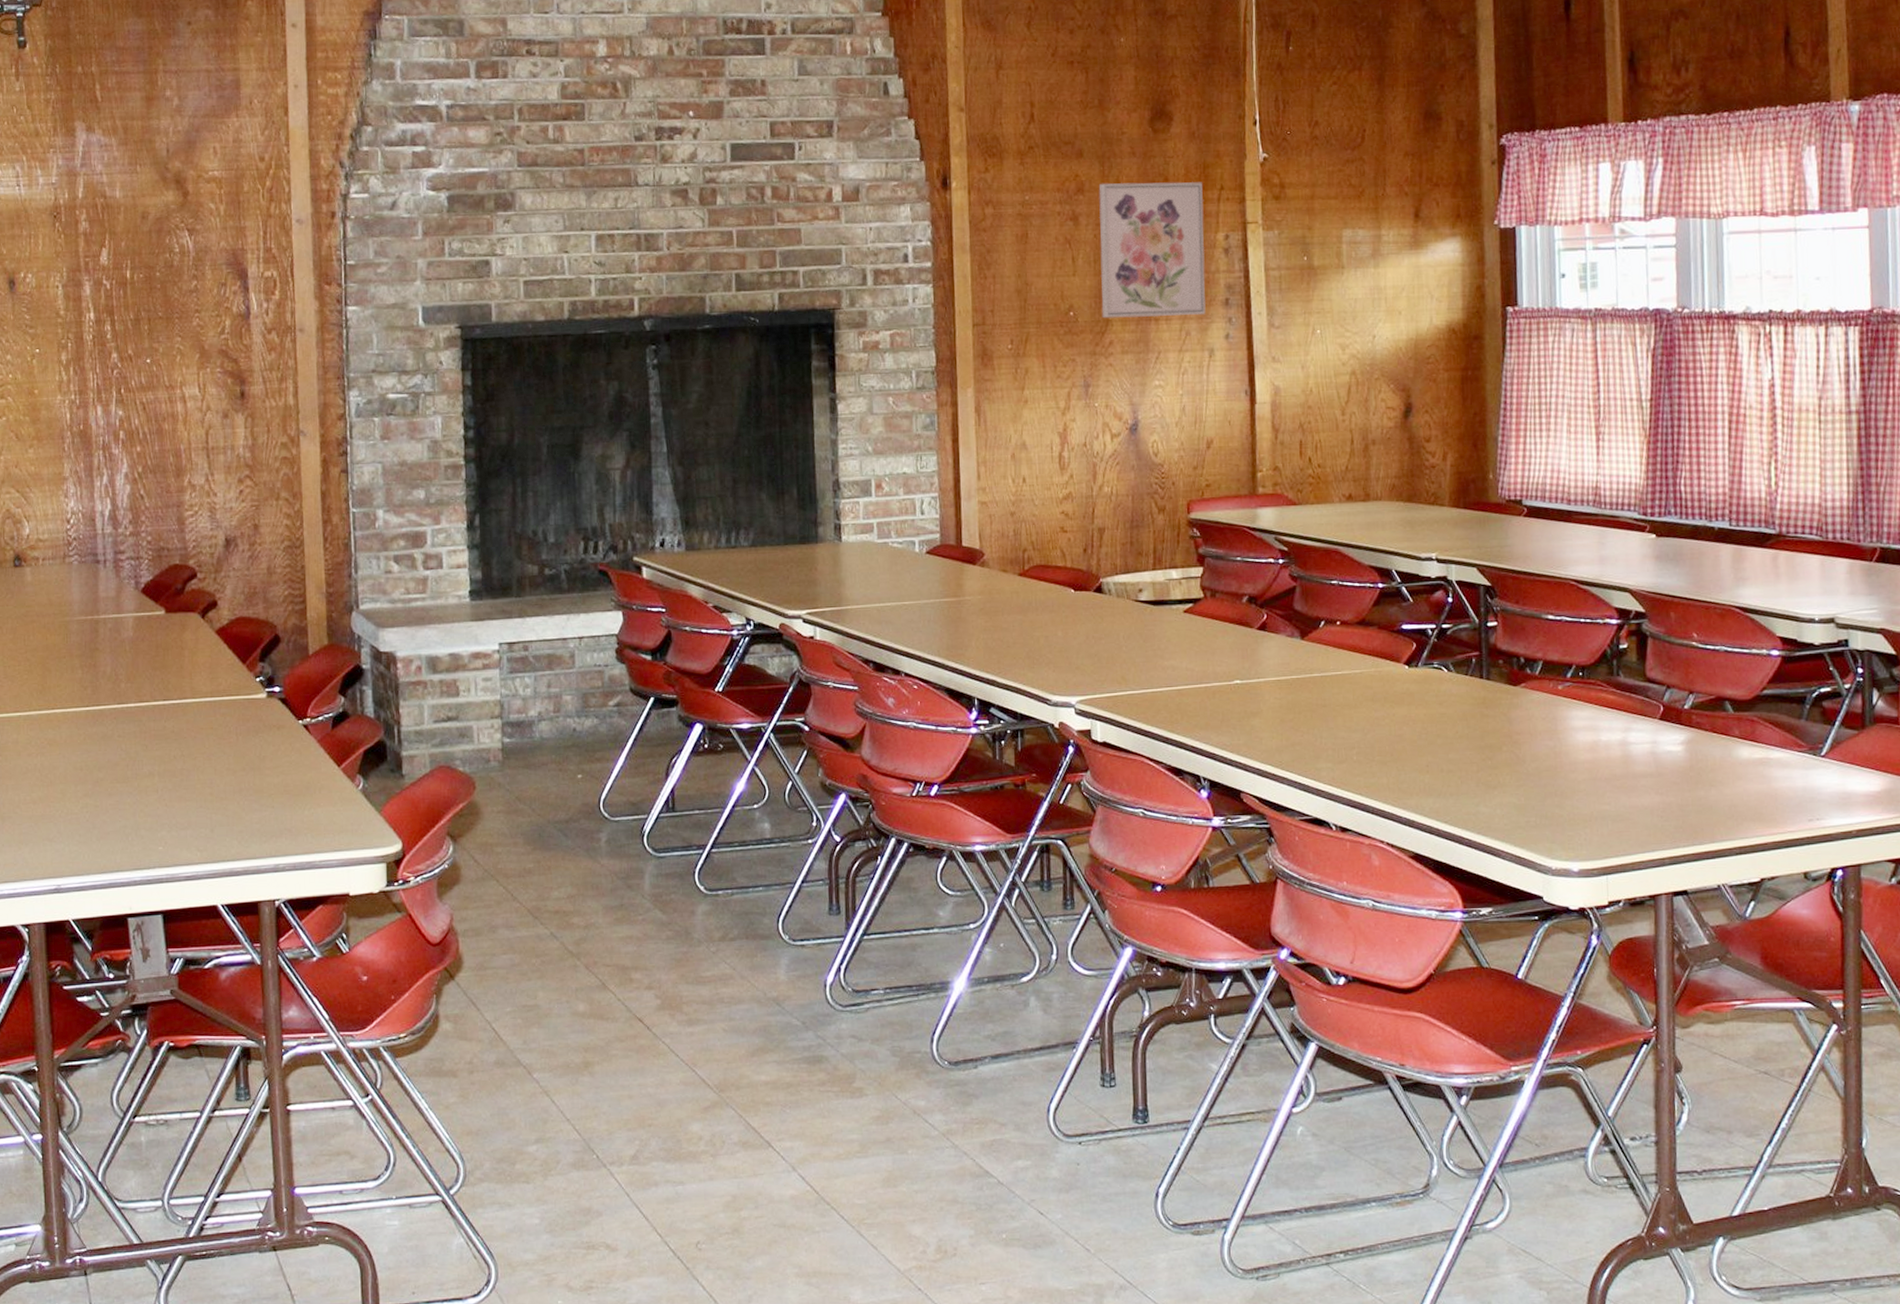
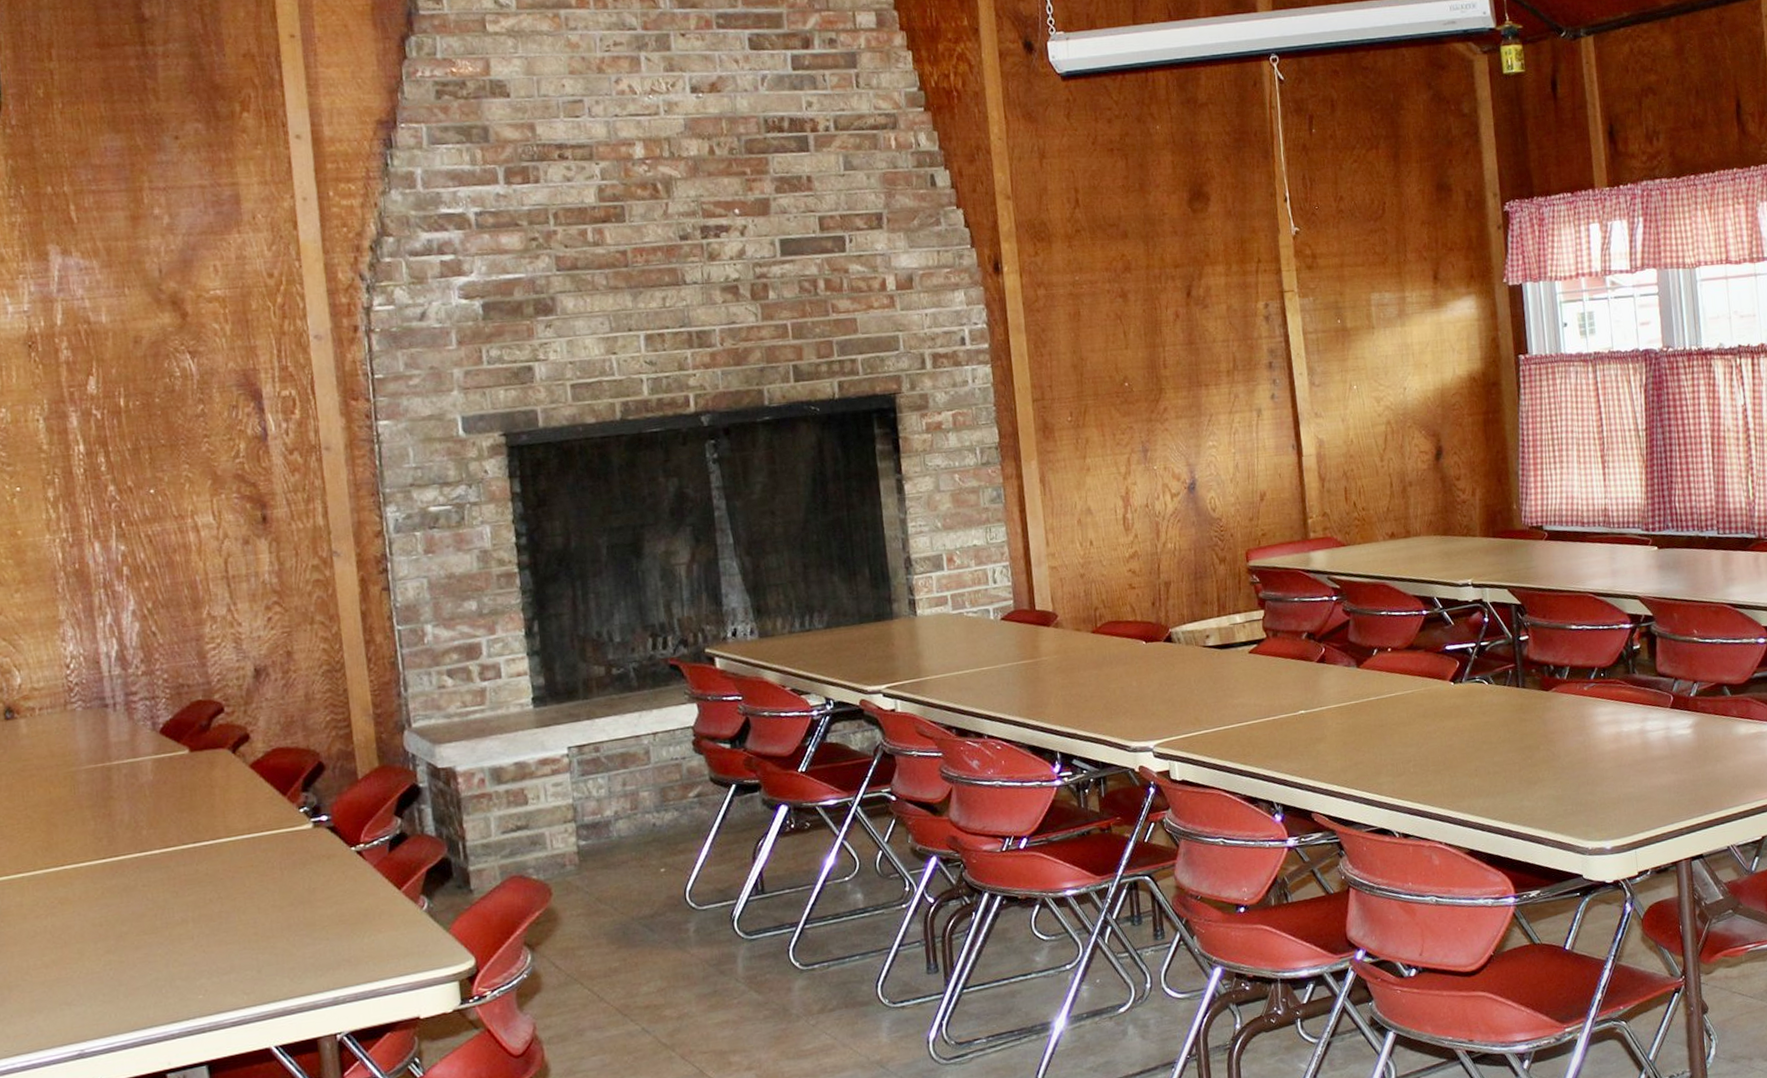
wall art: present [1098,182,1206,319] -> none [1144,256,1252,387]

